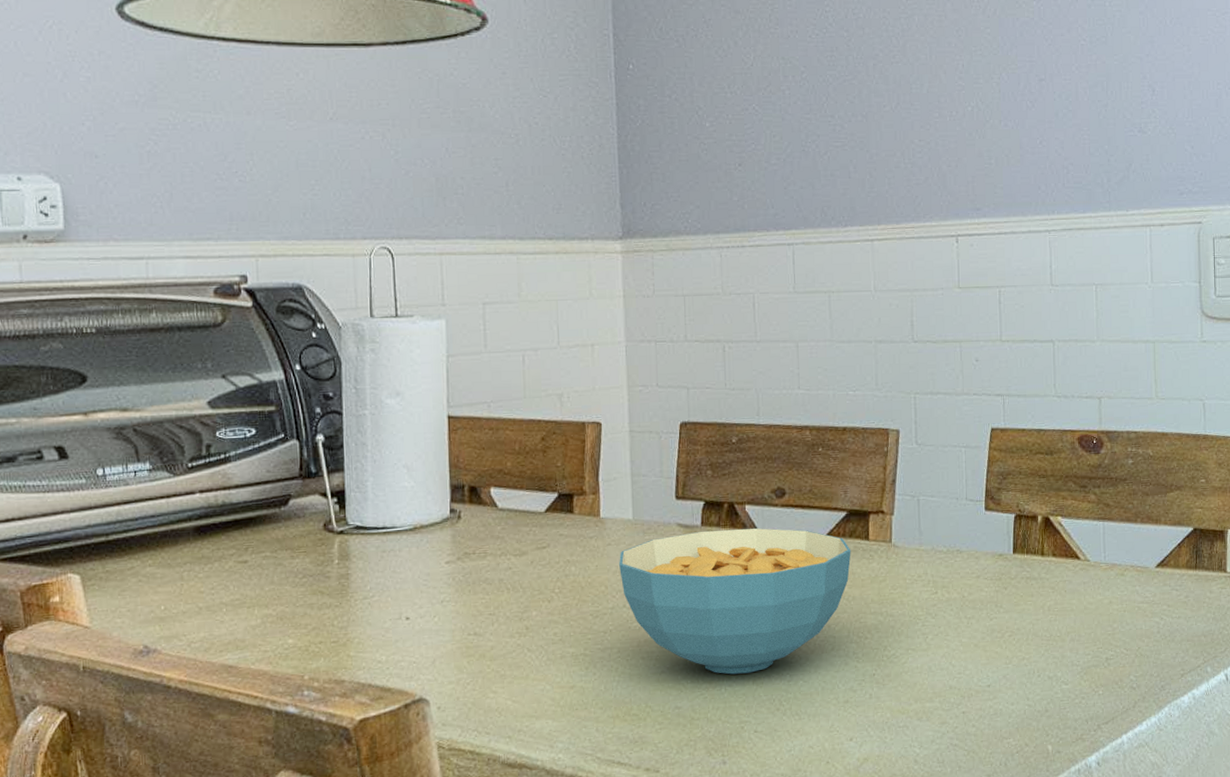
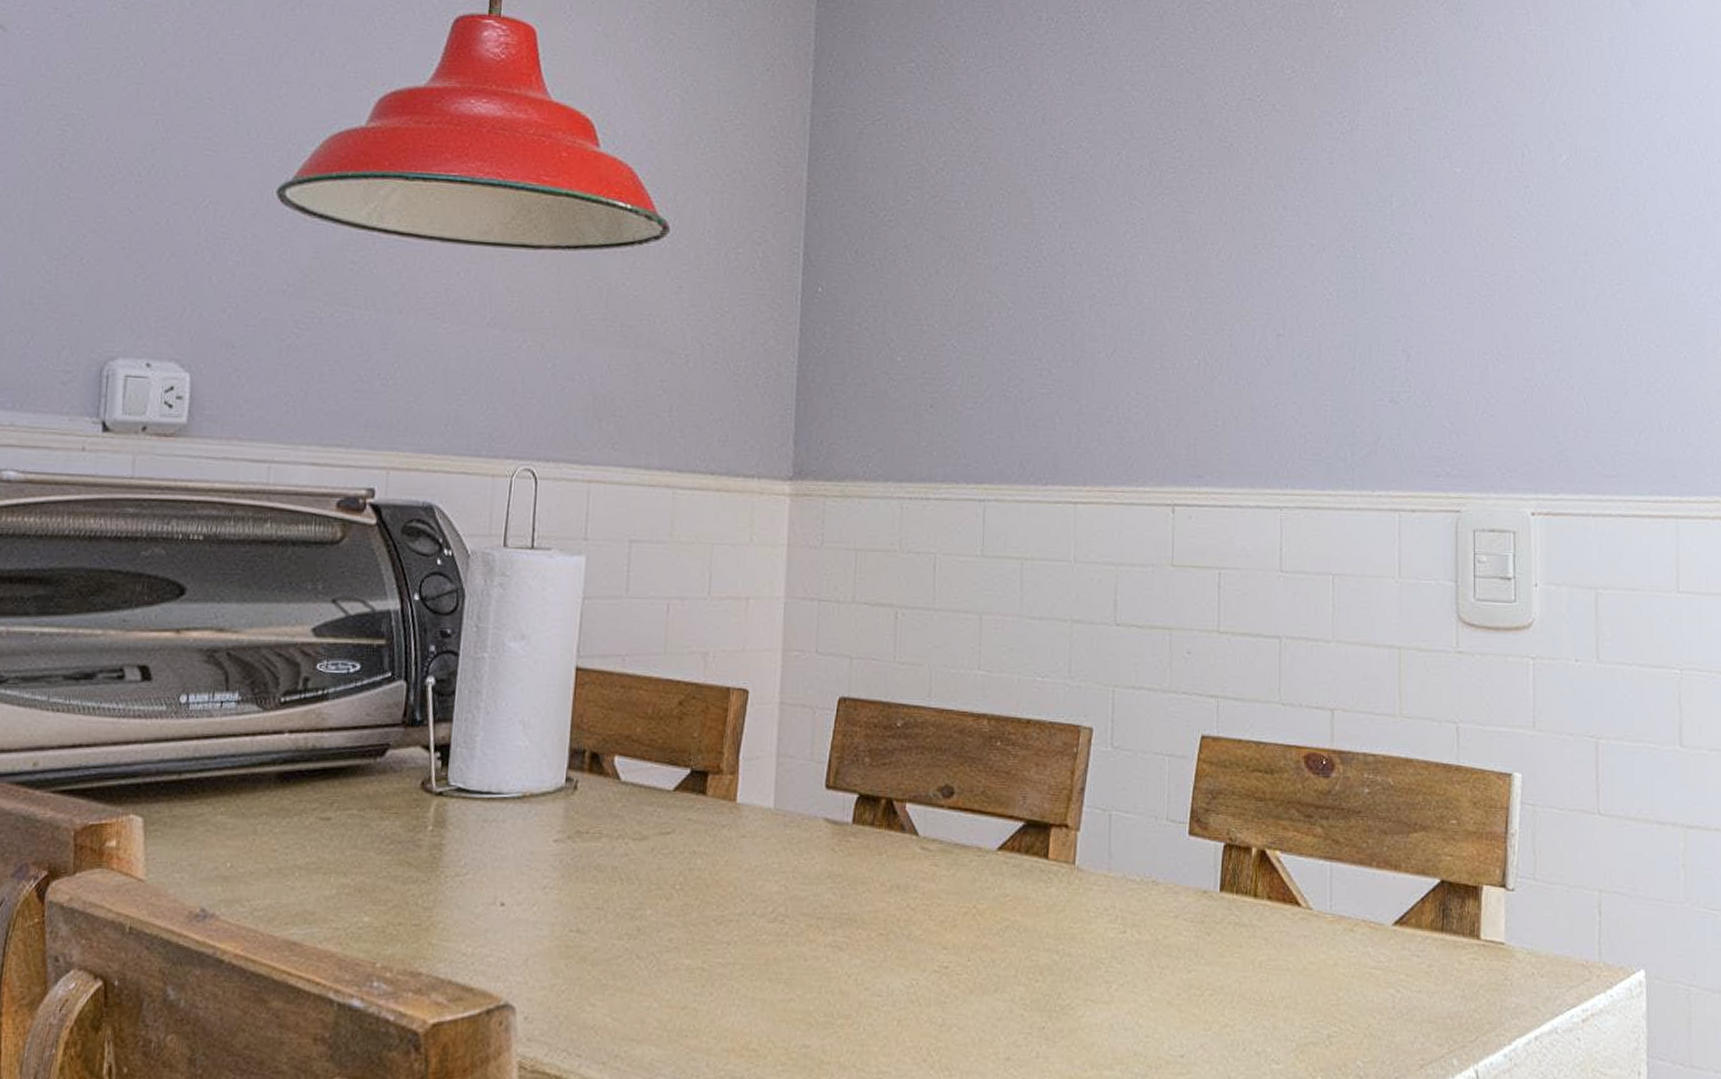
cereal bowl: present [619,528,851,675] -> none [752,829,1027,1011]

